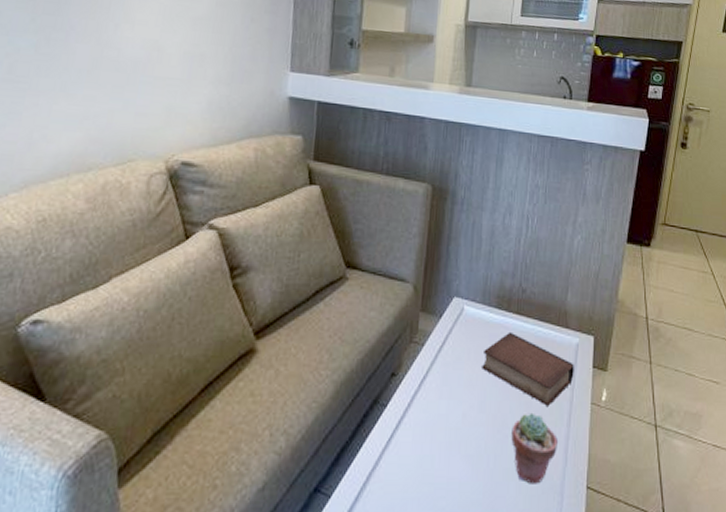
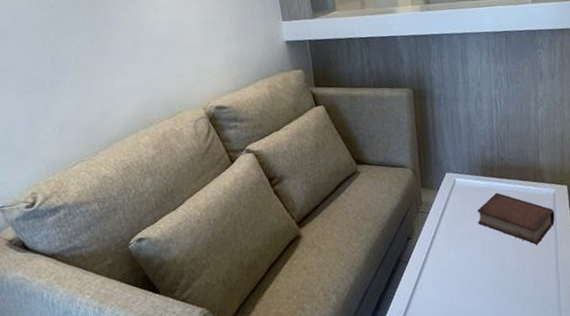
potted succulent: present [511,412,559,484] -> none [510,251,551,305]

